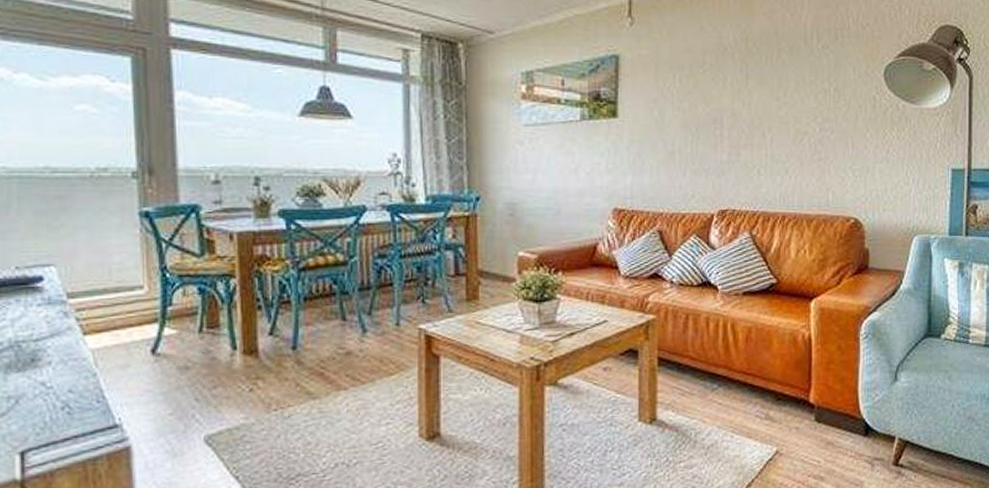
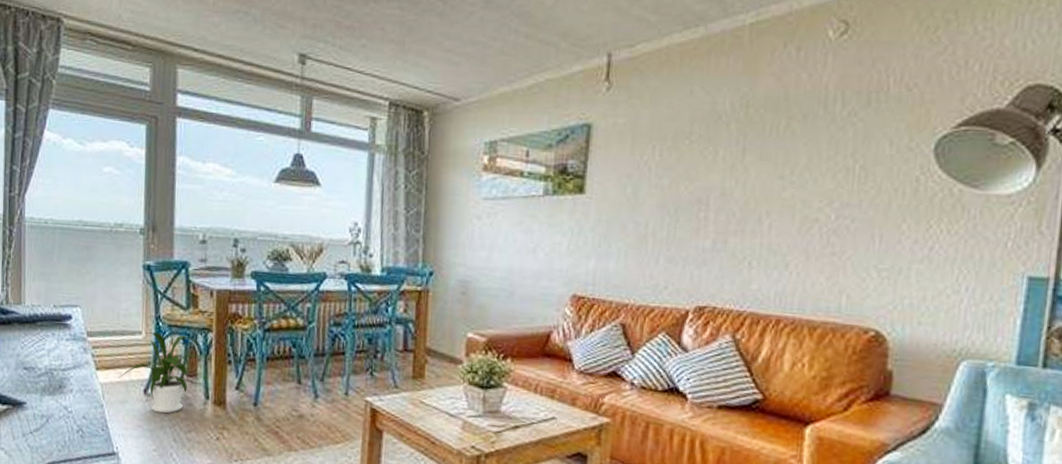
house plant: none [115,284,227,373] -> present [118,332,204,414]

